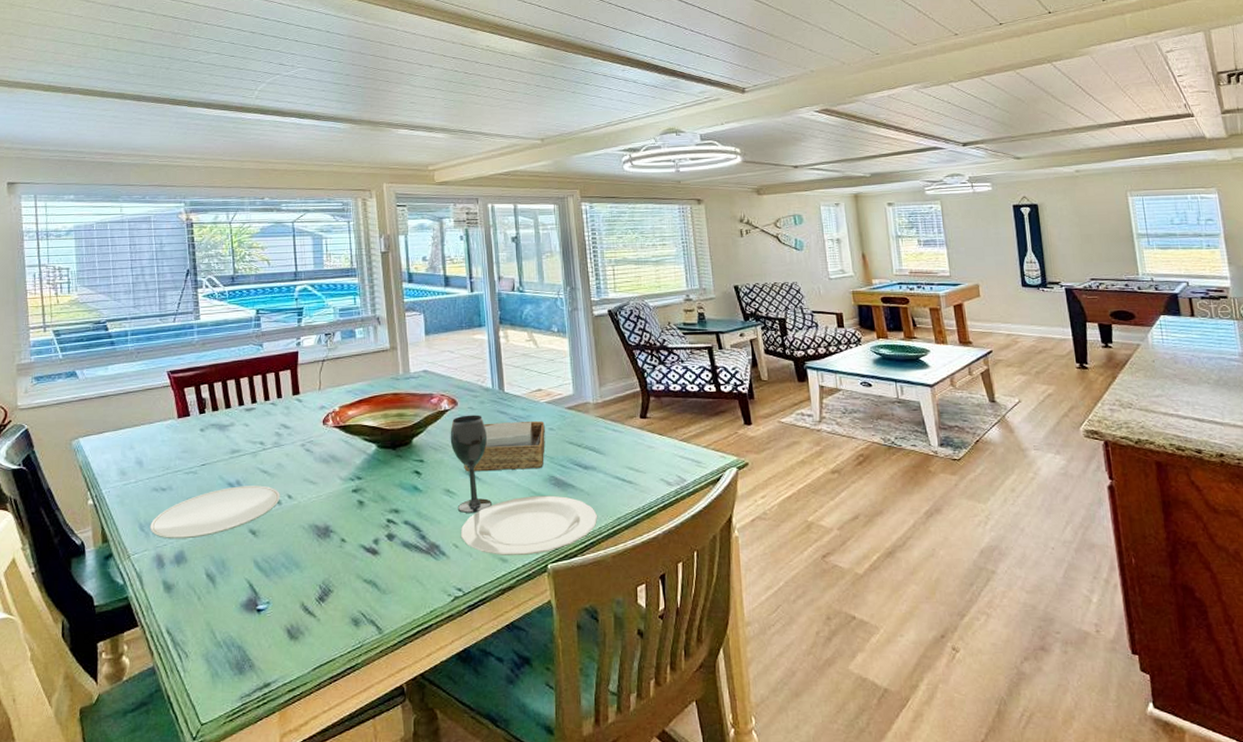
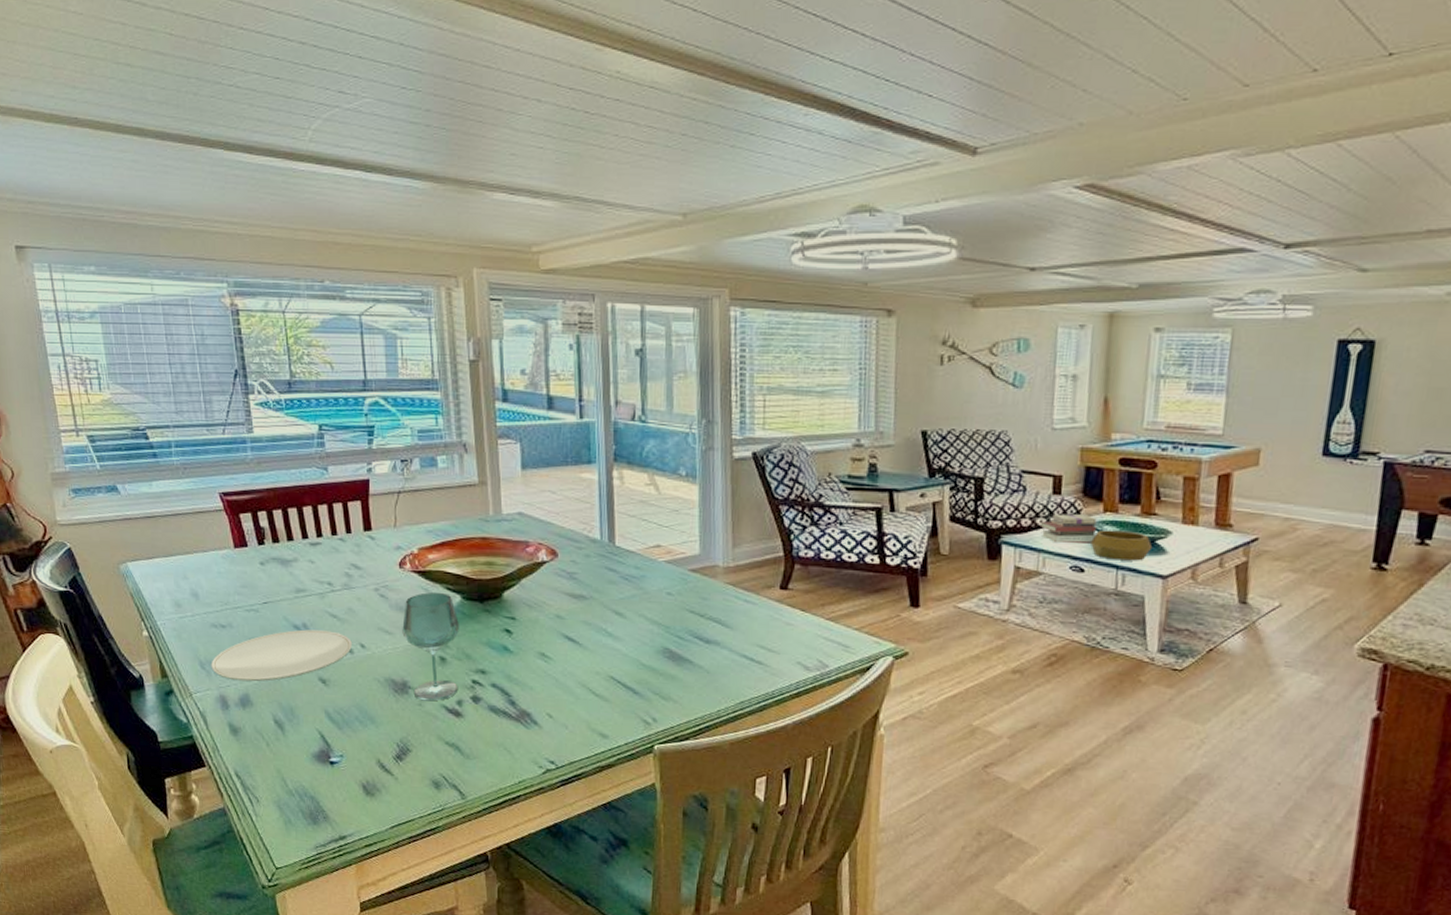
wine glass: none [325,444,376,543] -> present [402,592,460,702]
wine glass: present [450,414,492,513] -> none [547,569,593,681]
plate: present [460,495,598,556] -> none [555,668,718,733]
napkin holder: present [464,421,545,472] -> none [562,581,662,639]
books: none [832,341,875,365] -> present [1039,513,1097,544]
decorative bowl: none [872,352,918,375] -> present [1091,530,1153,561]

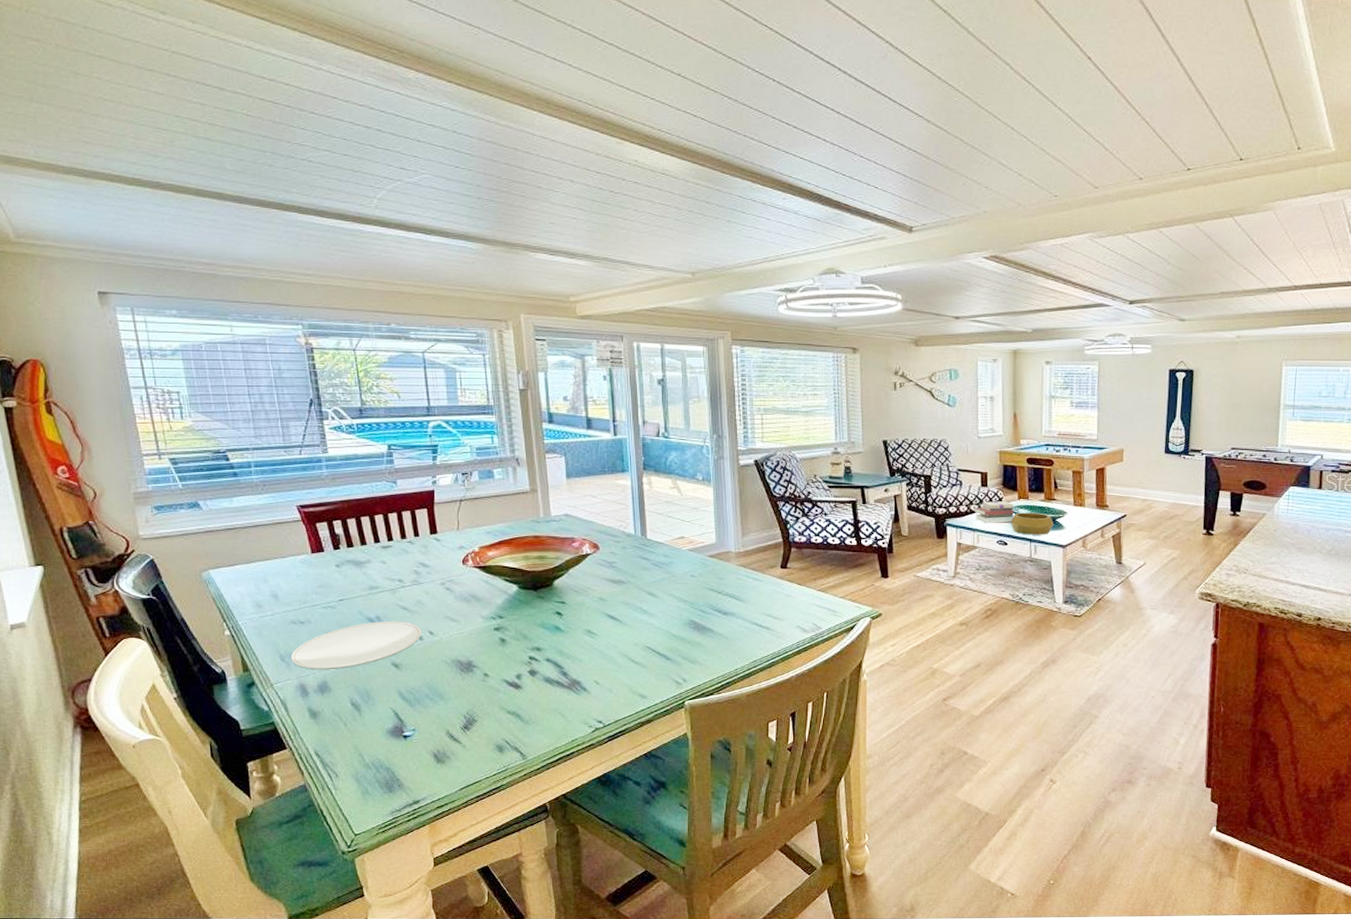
wine glass: present [402,592,460,702] -> none [466,584,518,677]

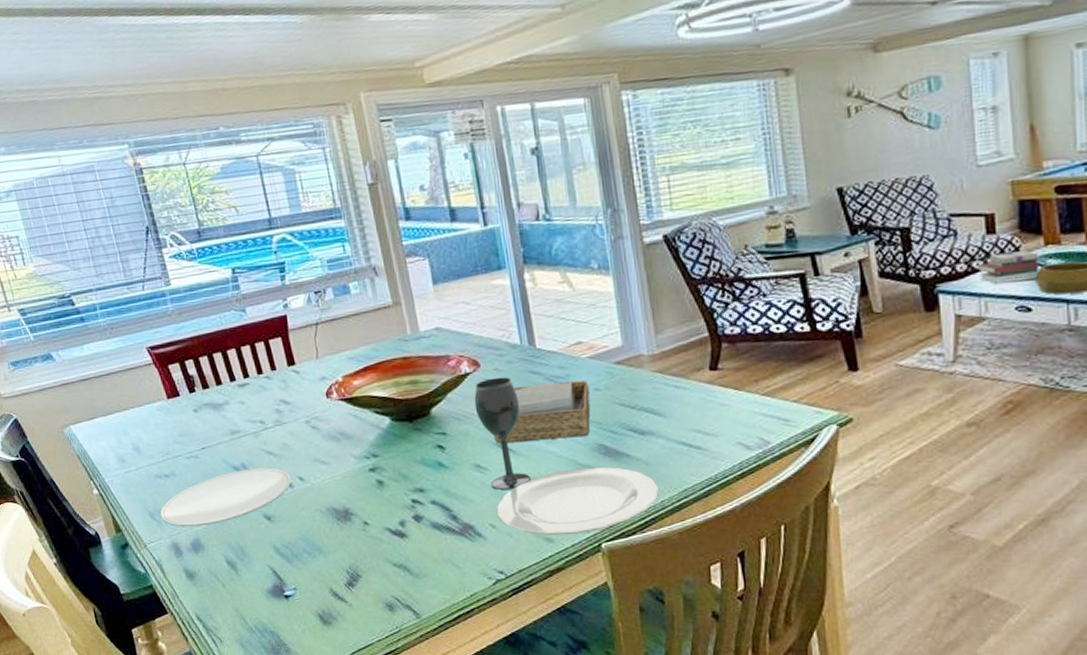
wine glass: none [591,559,632,652] -> present [474,377,530,490]
plate: none [601,638,735,692] -> present [497,466,660,535]
napkin holder: none [605,568,686,615] -> present [494,381,591,444]

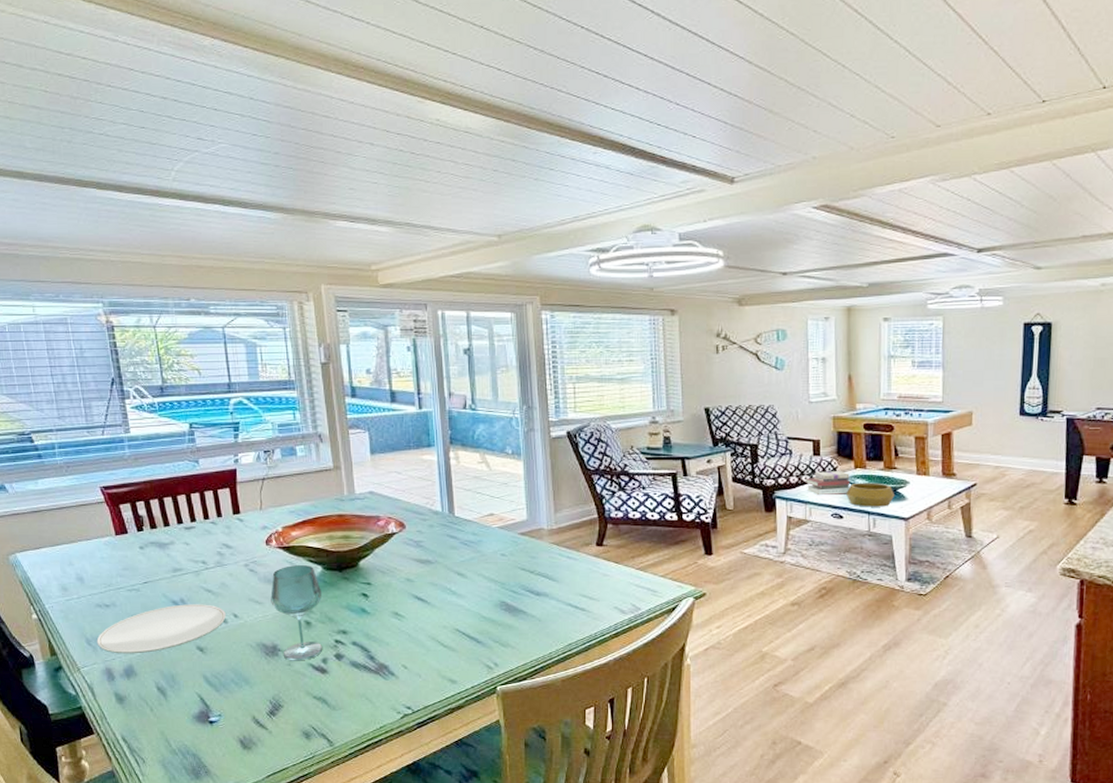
wine glass: none [336,417,400,526] -> present [270,565,323,661]
wine glass: present [474,377,530,490] -> none [398,538,441,635]
napkin holder: present [494,381,591,444] -> none [412,547,497,596]
plate: present [497,466,660,535] -> none [409,620,549,677]

